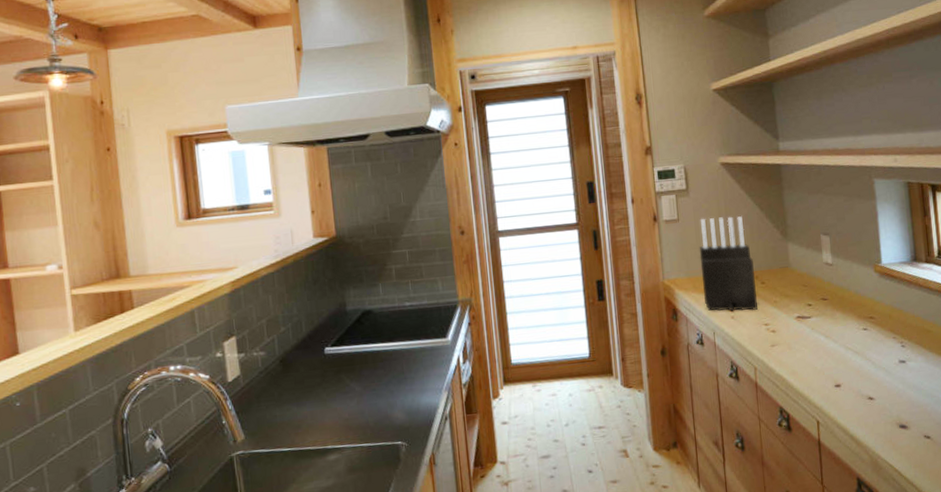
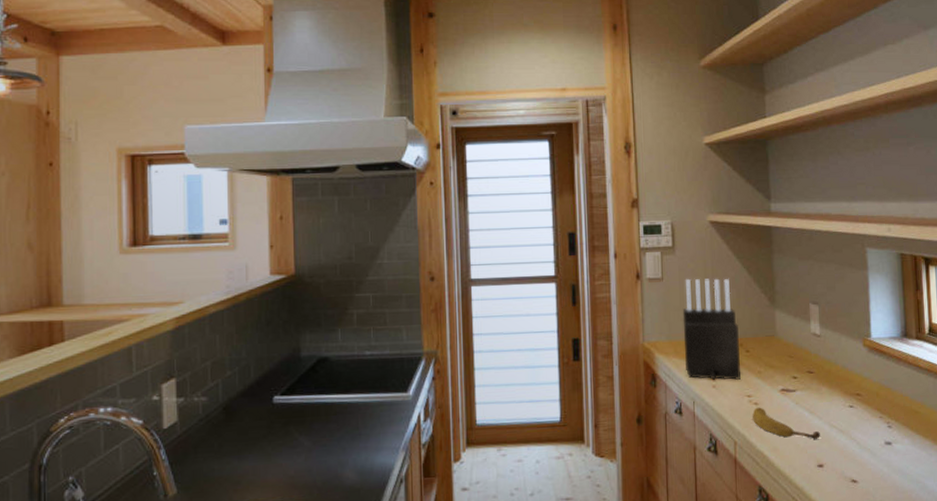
fruit: none [770,334,836,362] -> present [752,407,820,439]

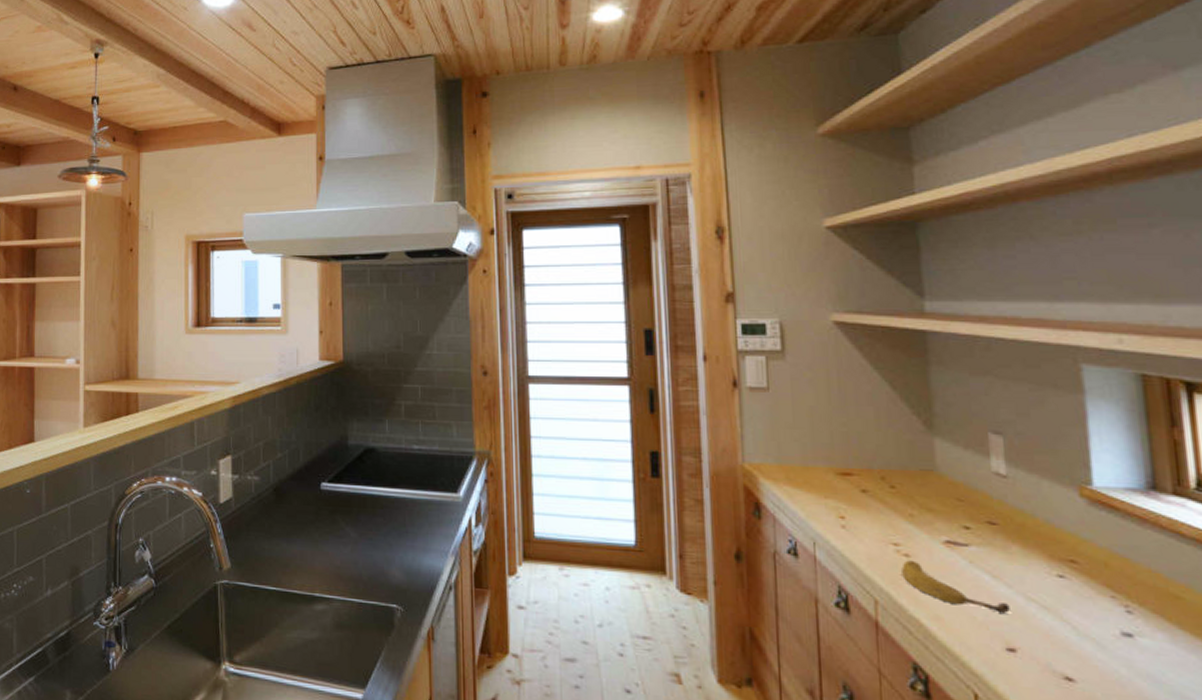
knife block: present [682,278,741,381] -> none [796,390,883,523]

